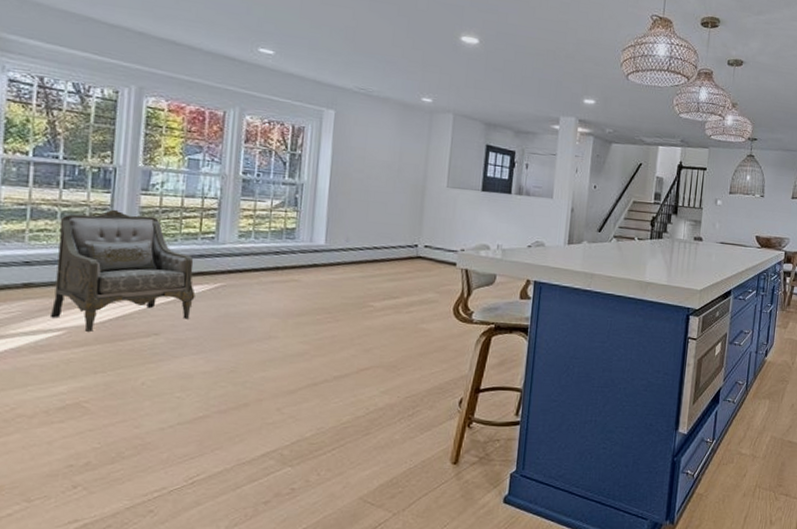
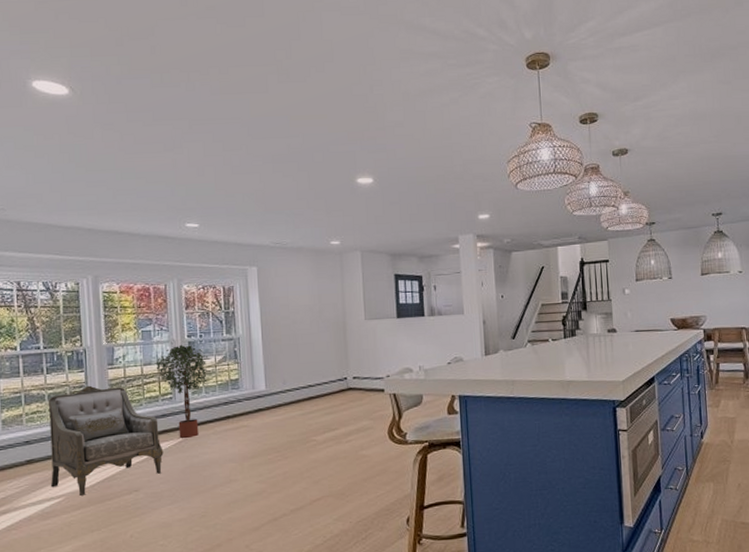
potted tree: none [200,180,264,284] -> present [155,344,211,438]

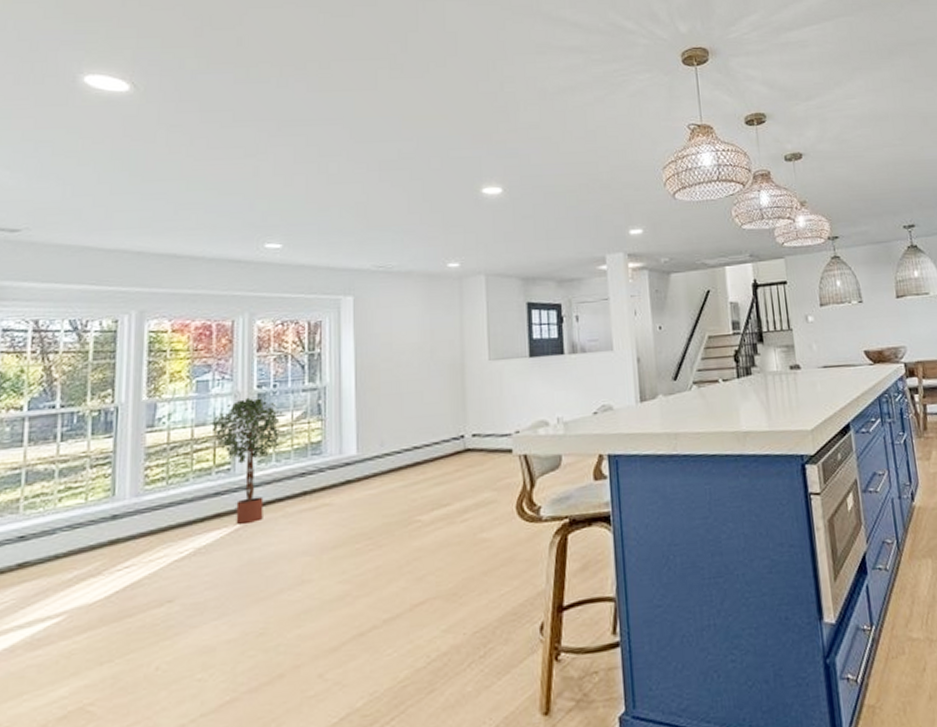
armchair: present [48,385,164,496] -> none [47,455,213,612]

